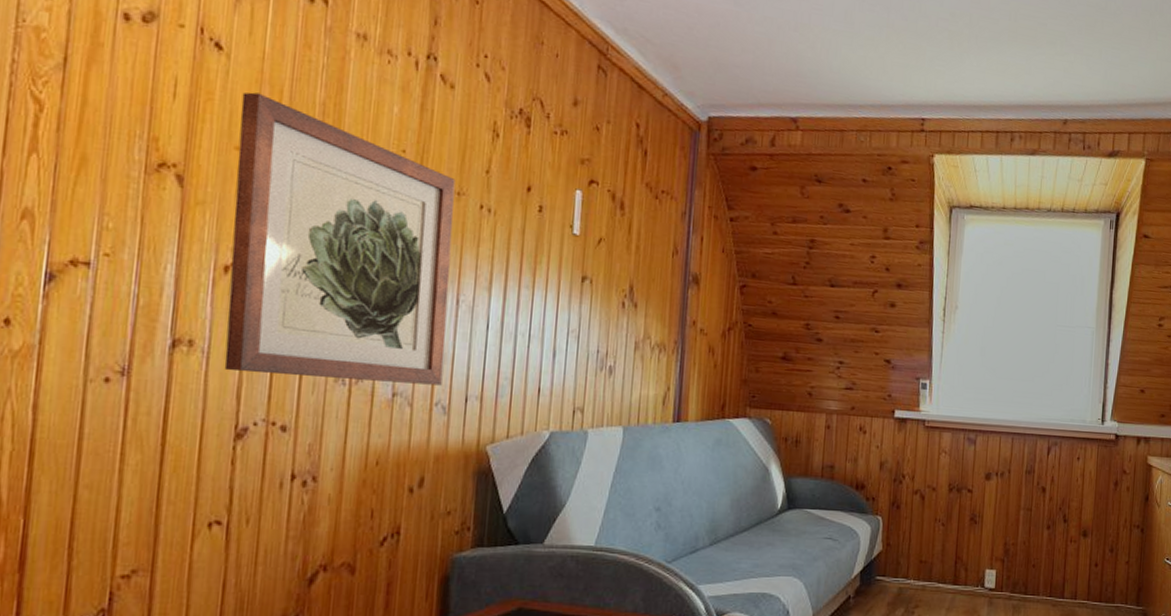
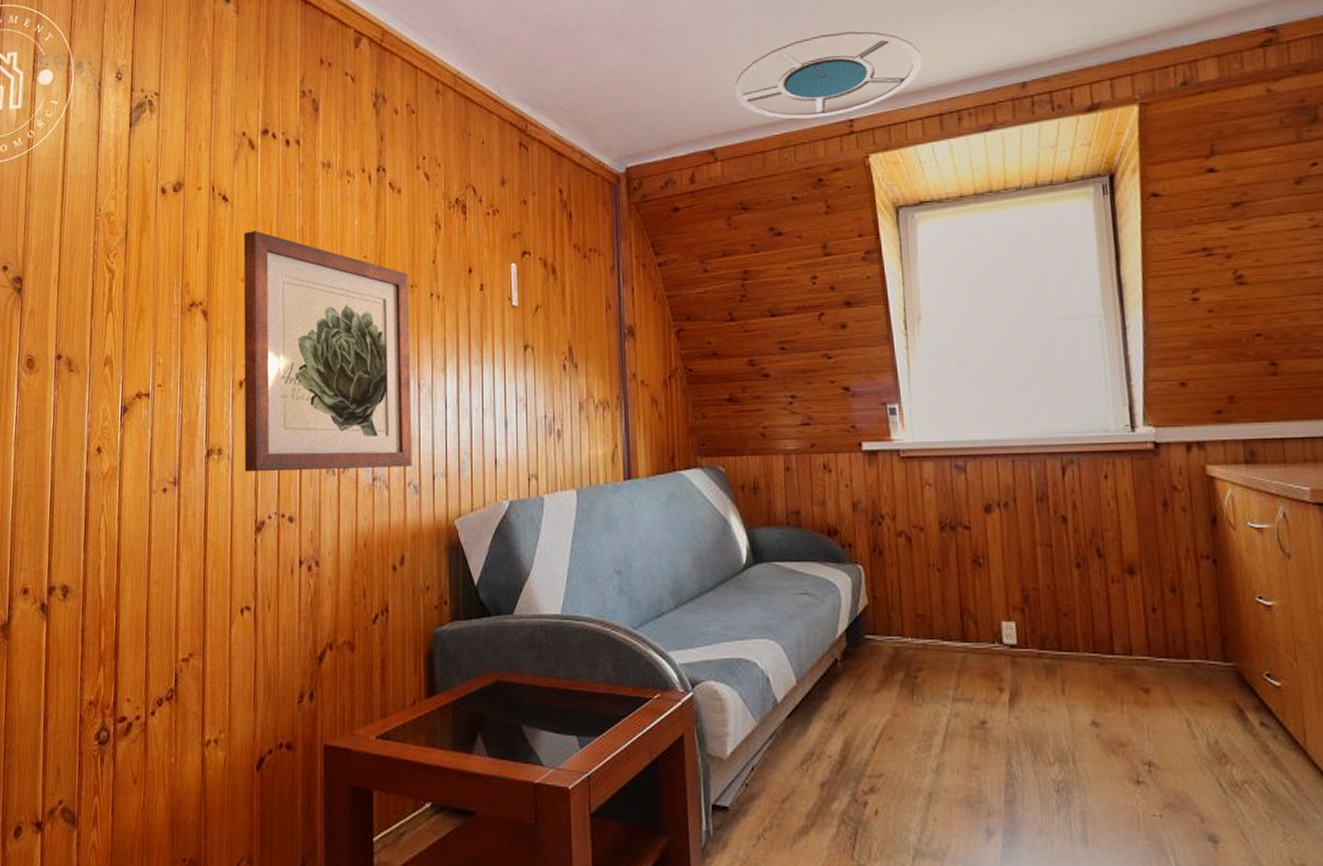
ceiling lamp: none [822,32,989,112] -> present [734,31,922,119]

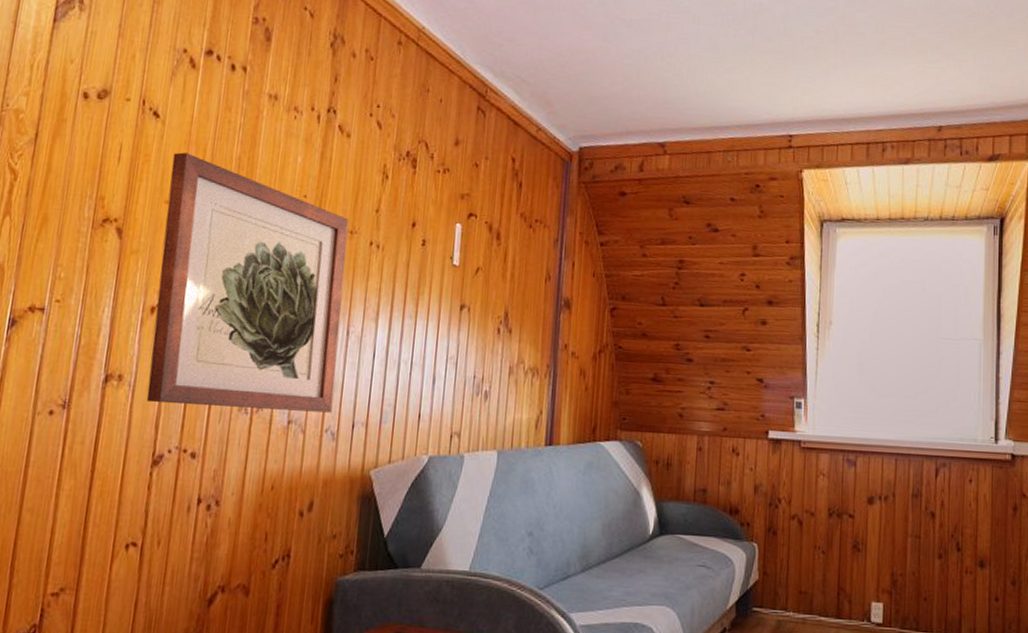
ceiling lamp: present [734,31,922,119] -> none [689,53,857,129]

